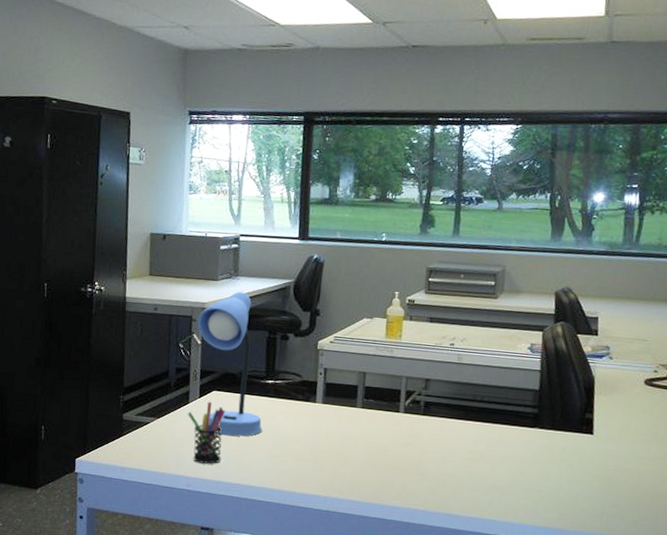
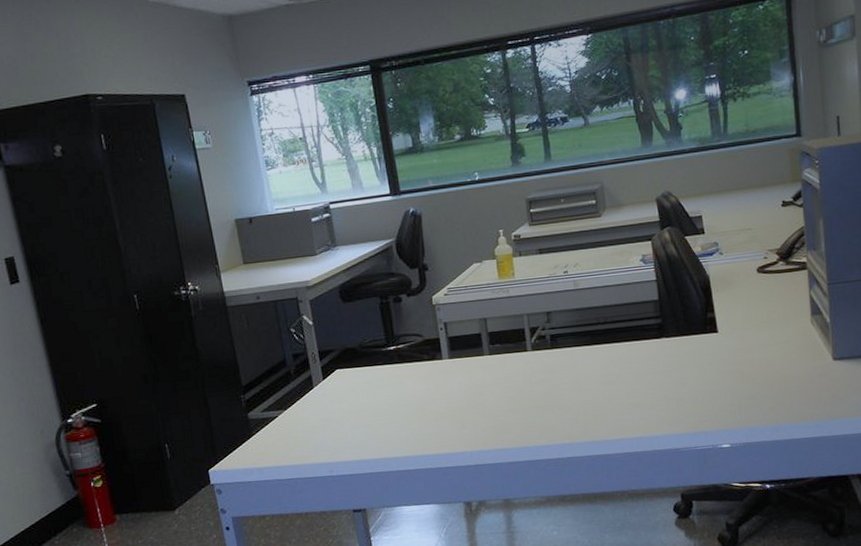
pen holder: present [187,401,226,464] -> none [314,381,359,446]
desk lamp: present [197,292,262,437] -> none [304,262,394,413]

